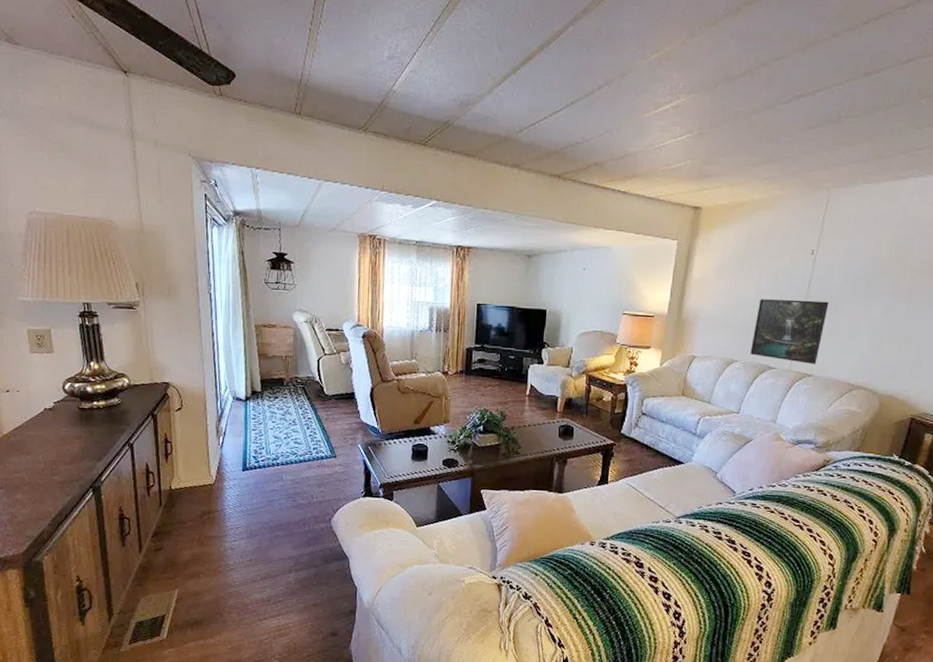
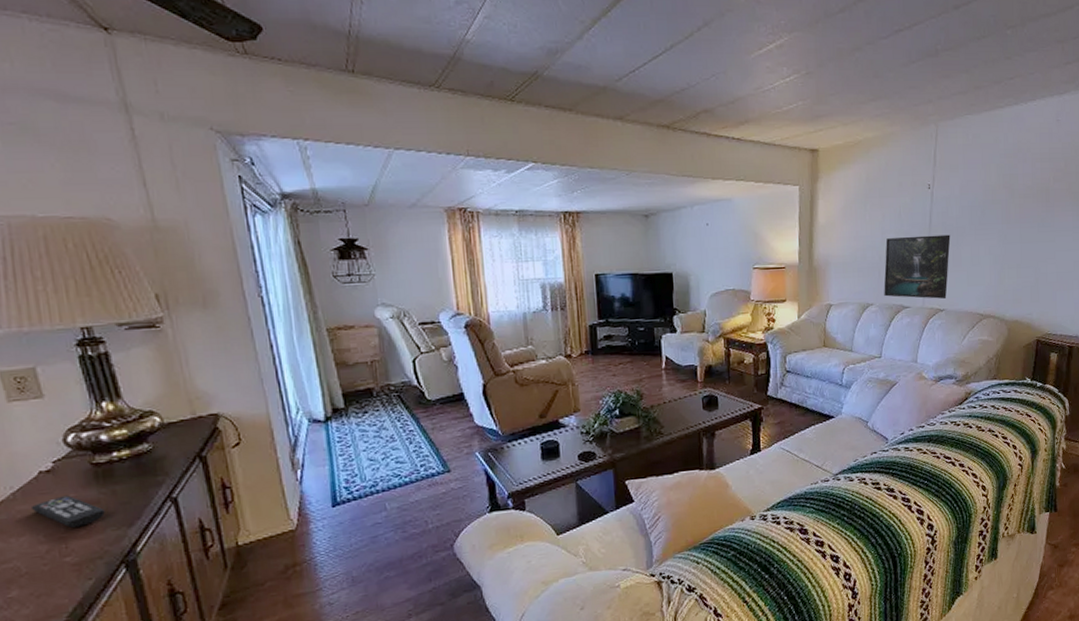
remote control: none [36,429,84,455] -> present [30,495,105,528]

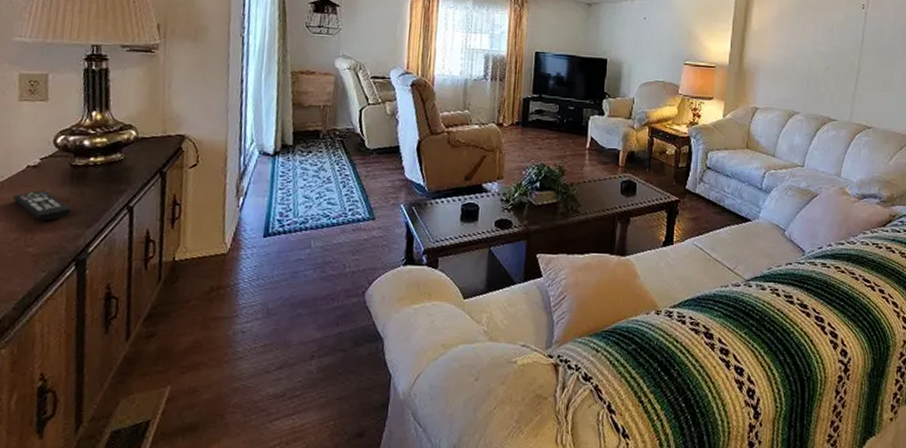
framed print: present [884,234,951,299] -> none [811,51,882,116]

